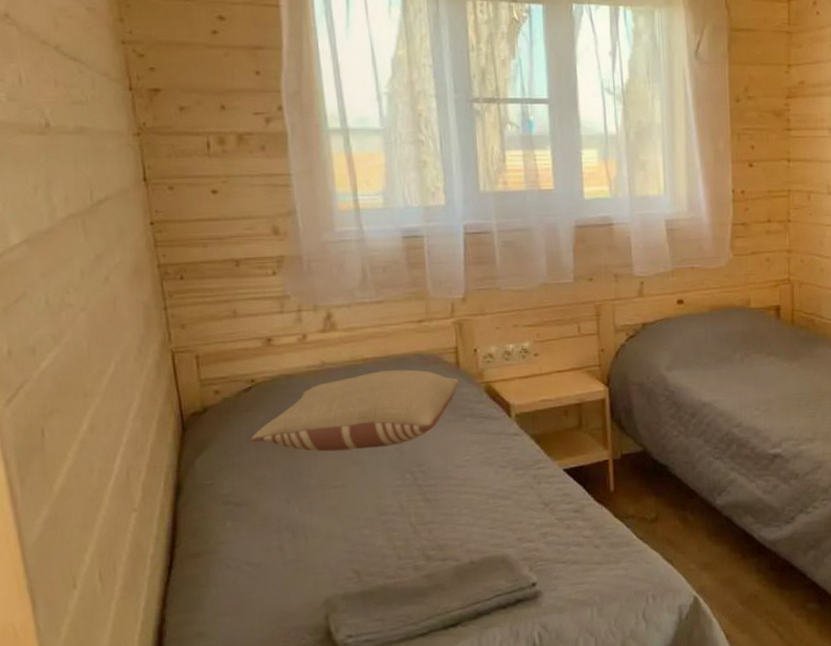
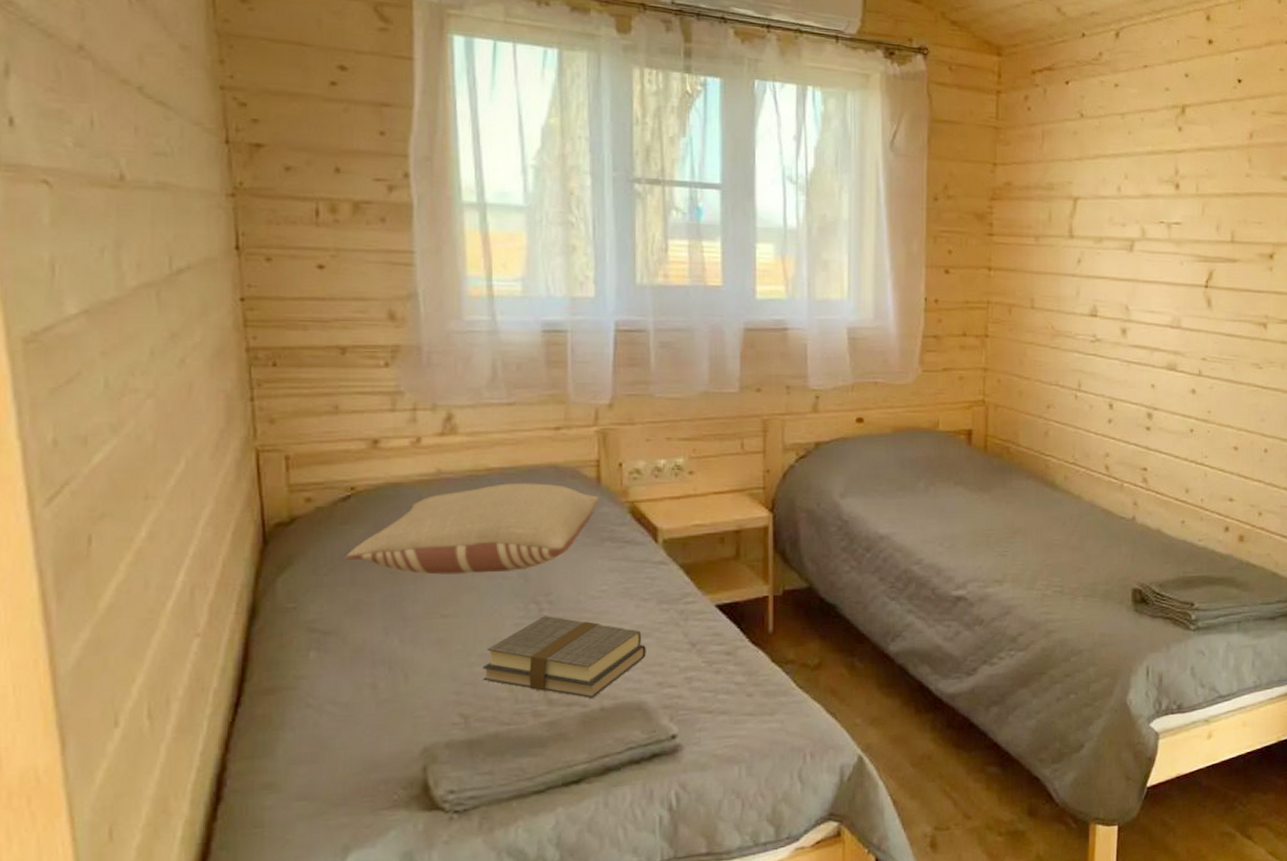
book: none [369,483,506,553] -> present [482,616,646,698]

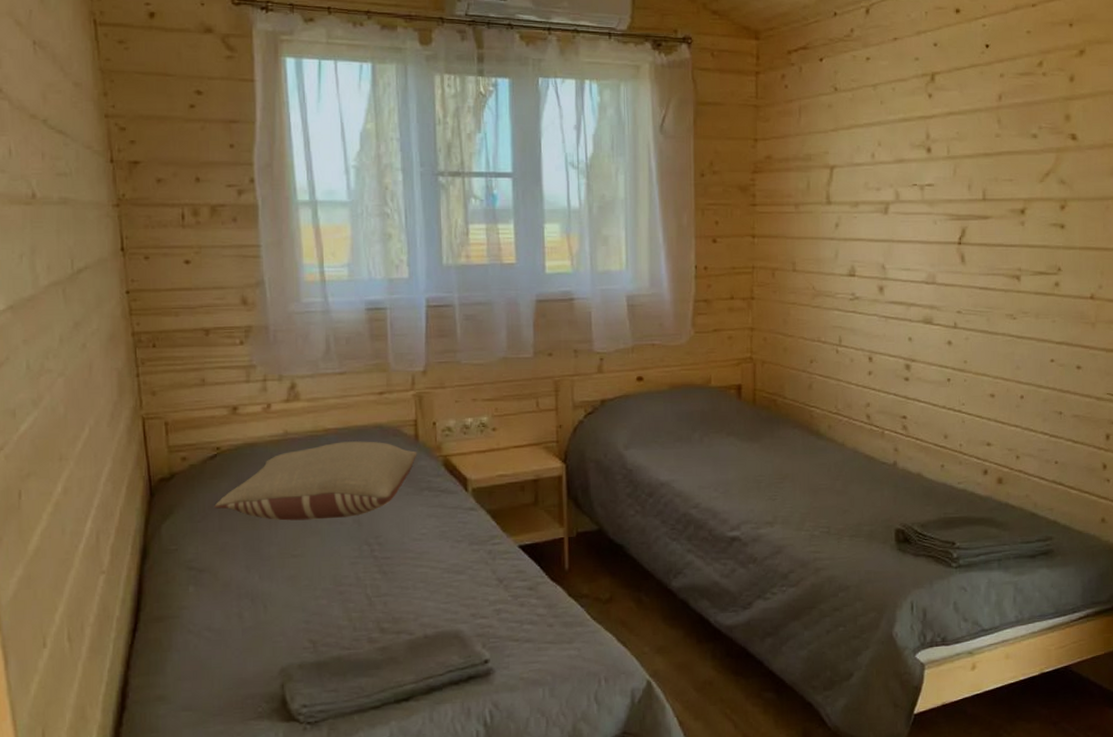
book: present [482,616,646,698] -> none [326,556,461,627]

